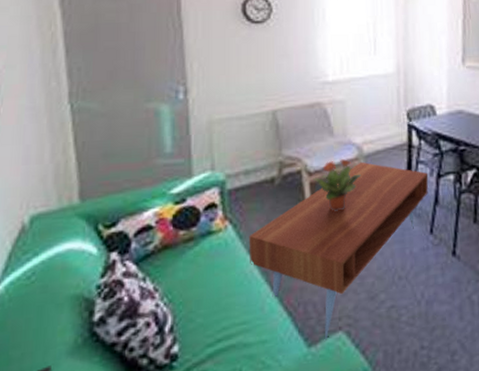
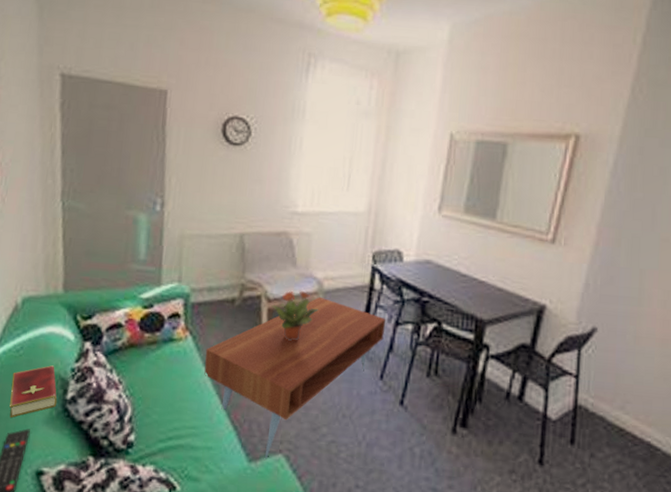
hardcover book: none [23,286,82,357] -> present [9,365,57,418]

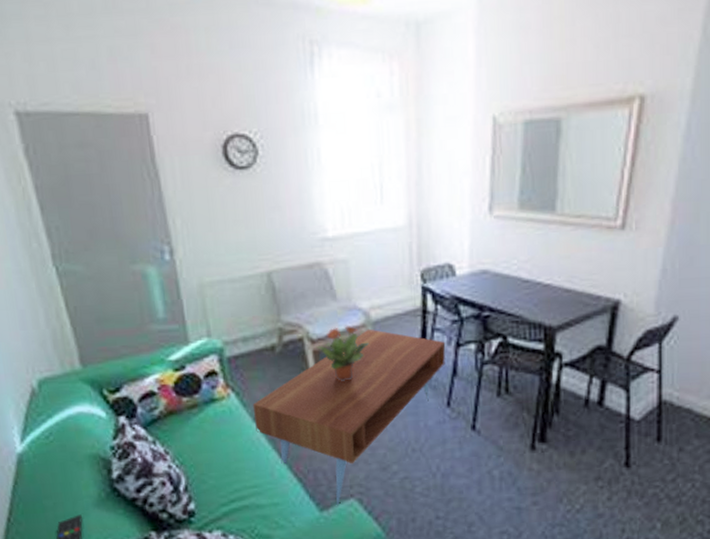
hardcover book: present [9,365,57,418] -> none [47,447,104,506]

